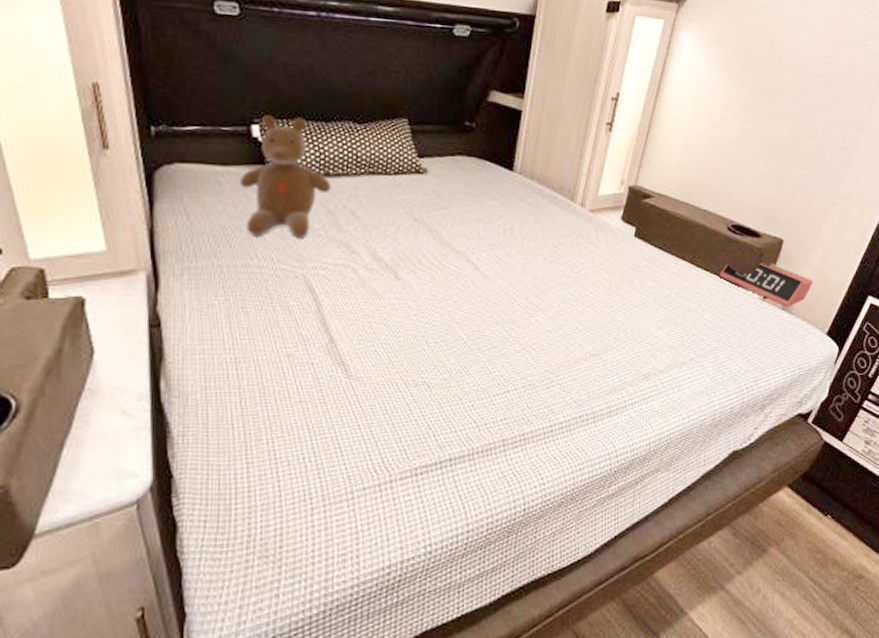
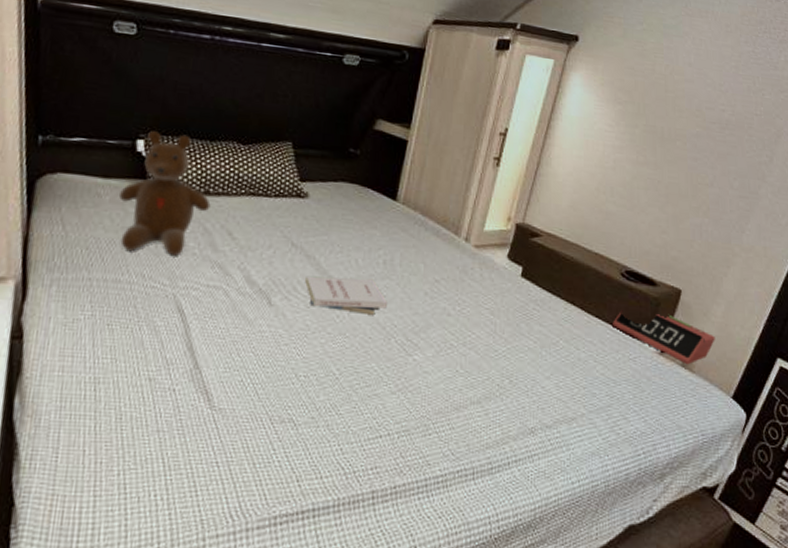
books: none [430,248,509,281] -> present [305,275,387,315]

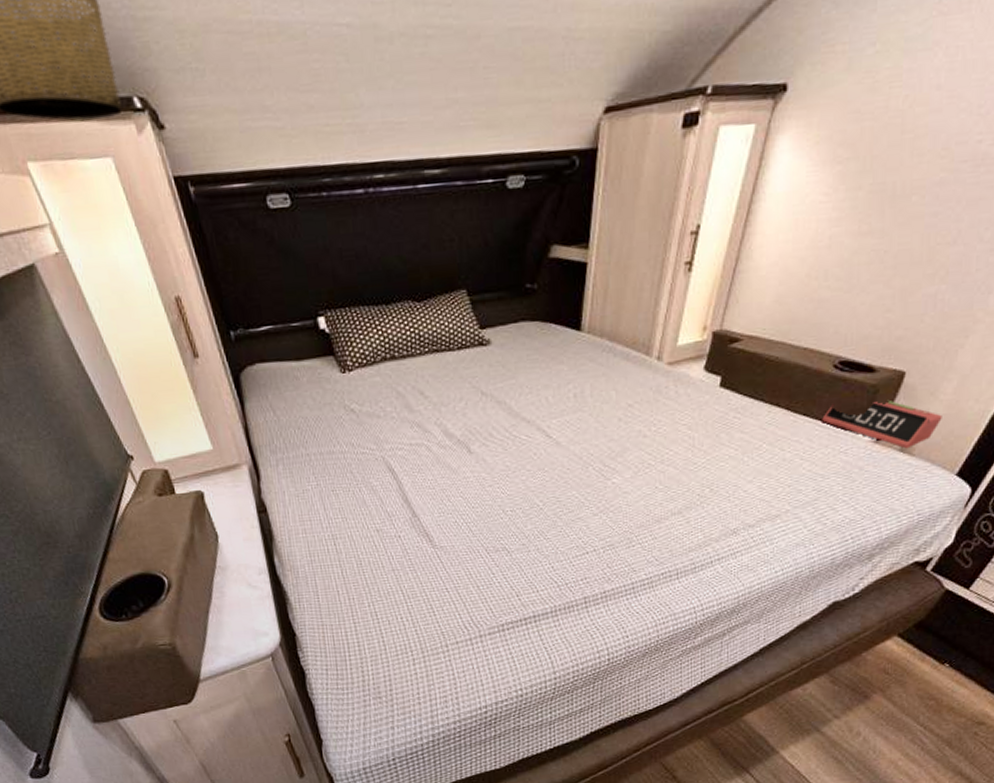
stuffed bear: present [118,131,211,256] -> none [313,303,399,424]
books: present [305,275,387,315] -> none [499,414,582,448]

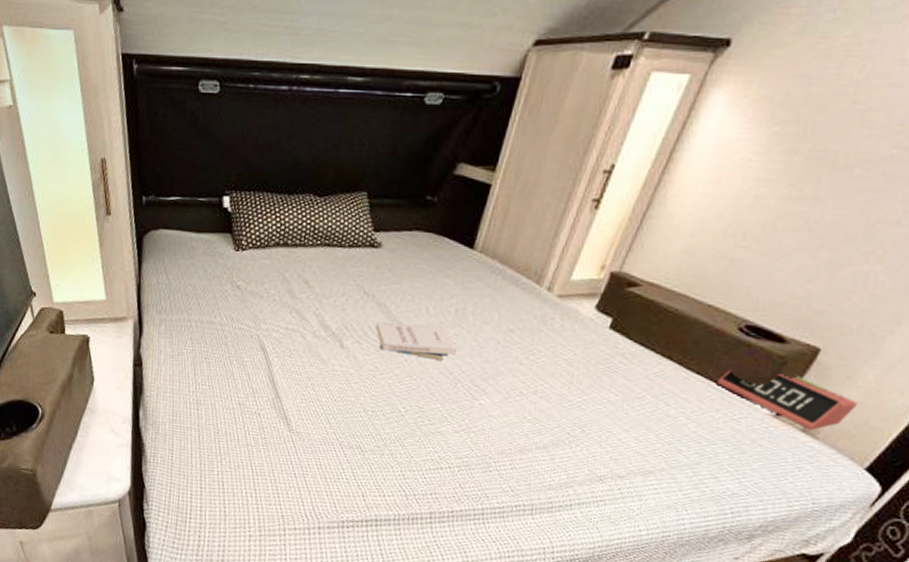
books: none [499,414,582,448] -> present [375,322,457,360]

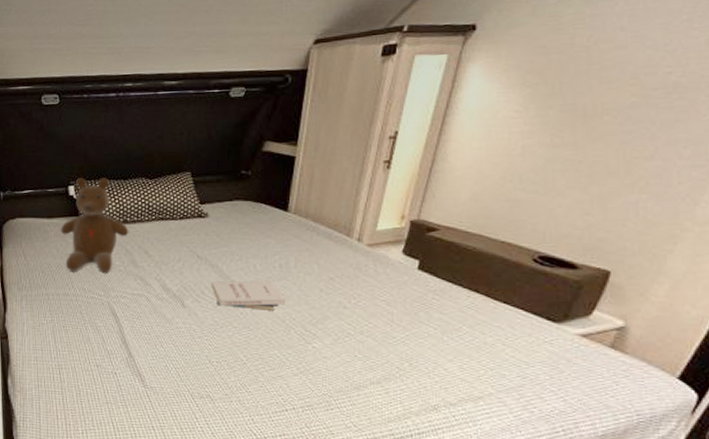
stuffed bear: none [209,187,289,302] -> present [60,177,129,273]
alarm clock: present [717,368,858,431] -> none [524,295,656,346]

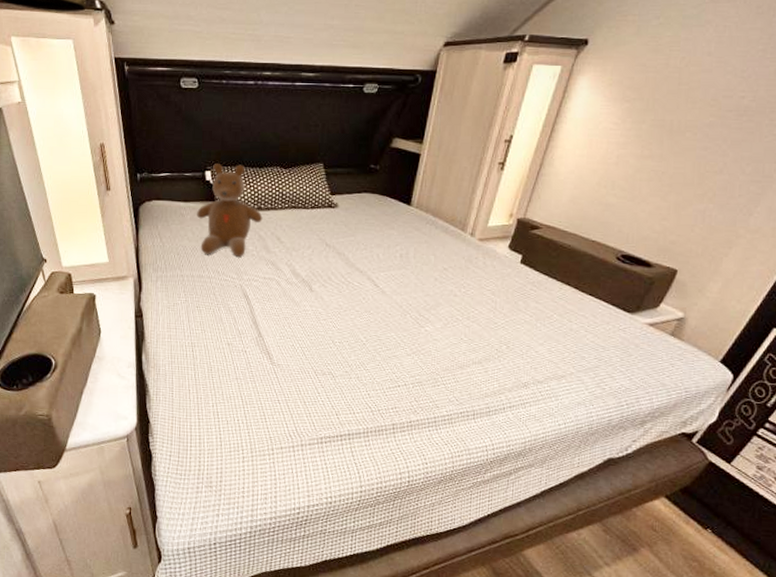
books: present [211,280,285,310] -> none [337,268,403,296]

